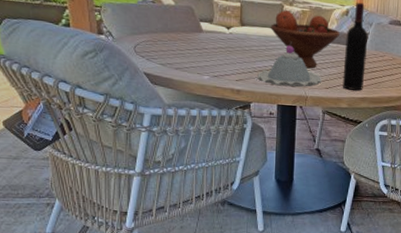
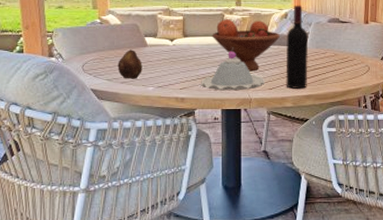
fruit: none [171,34,198,66] -> present [117,49,143,79]

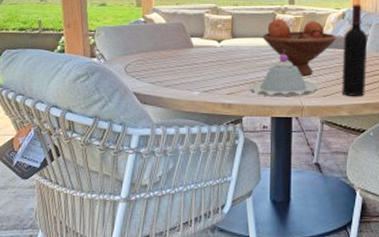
fruit: present [117,49,143,79] -> none [161,51,188,83]

